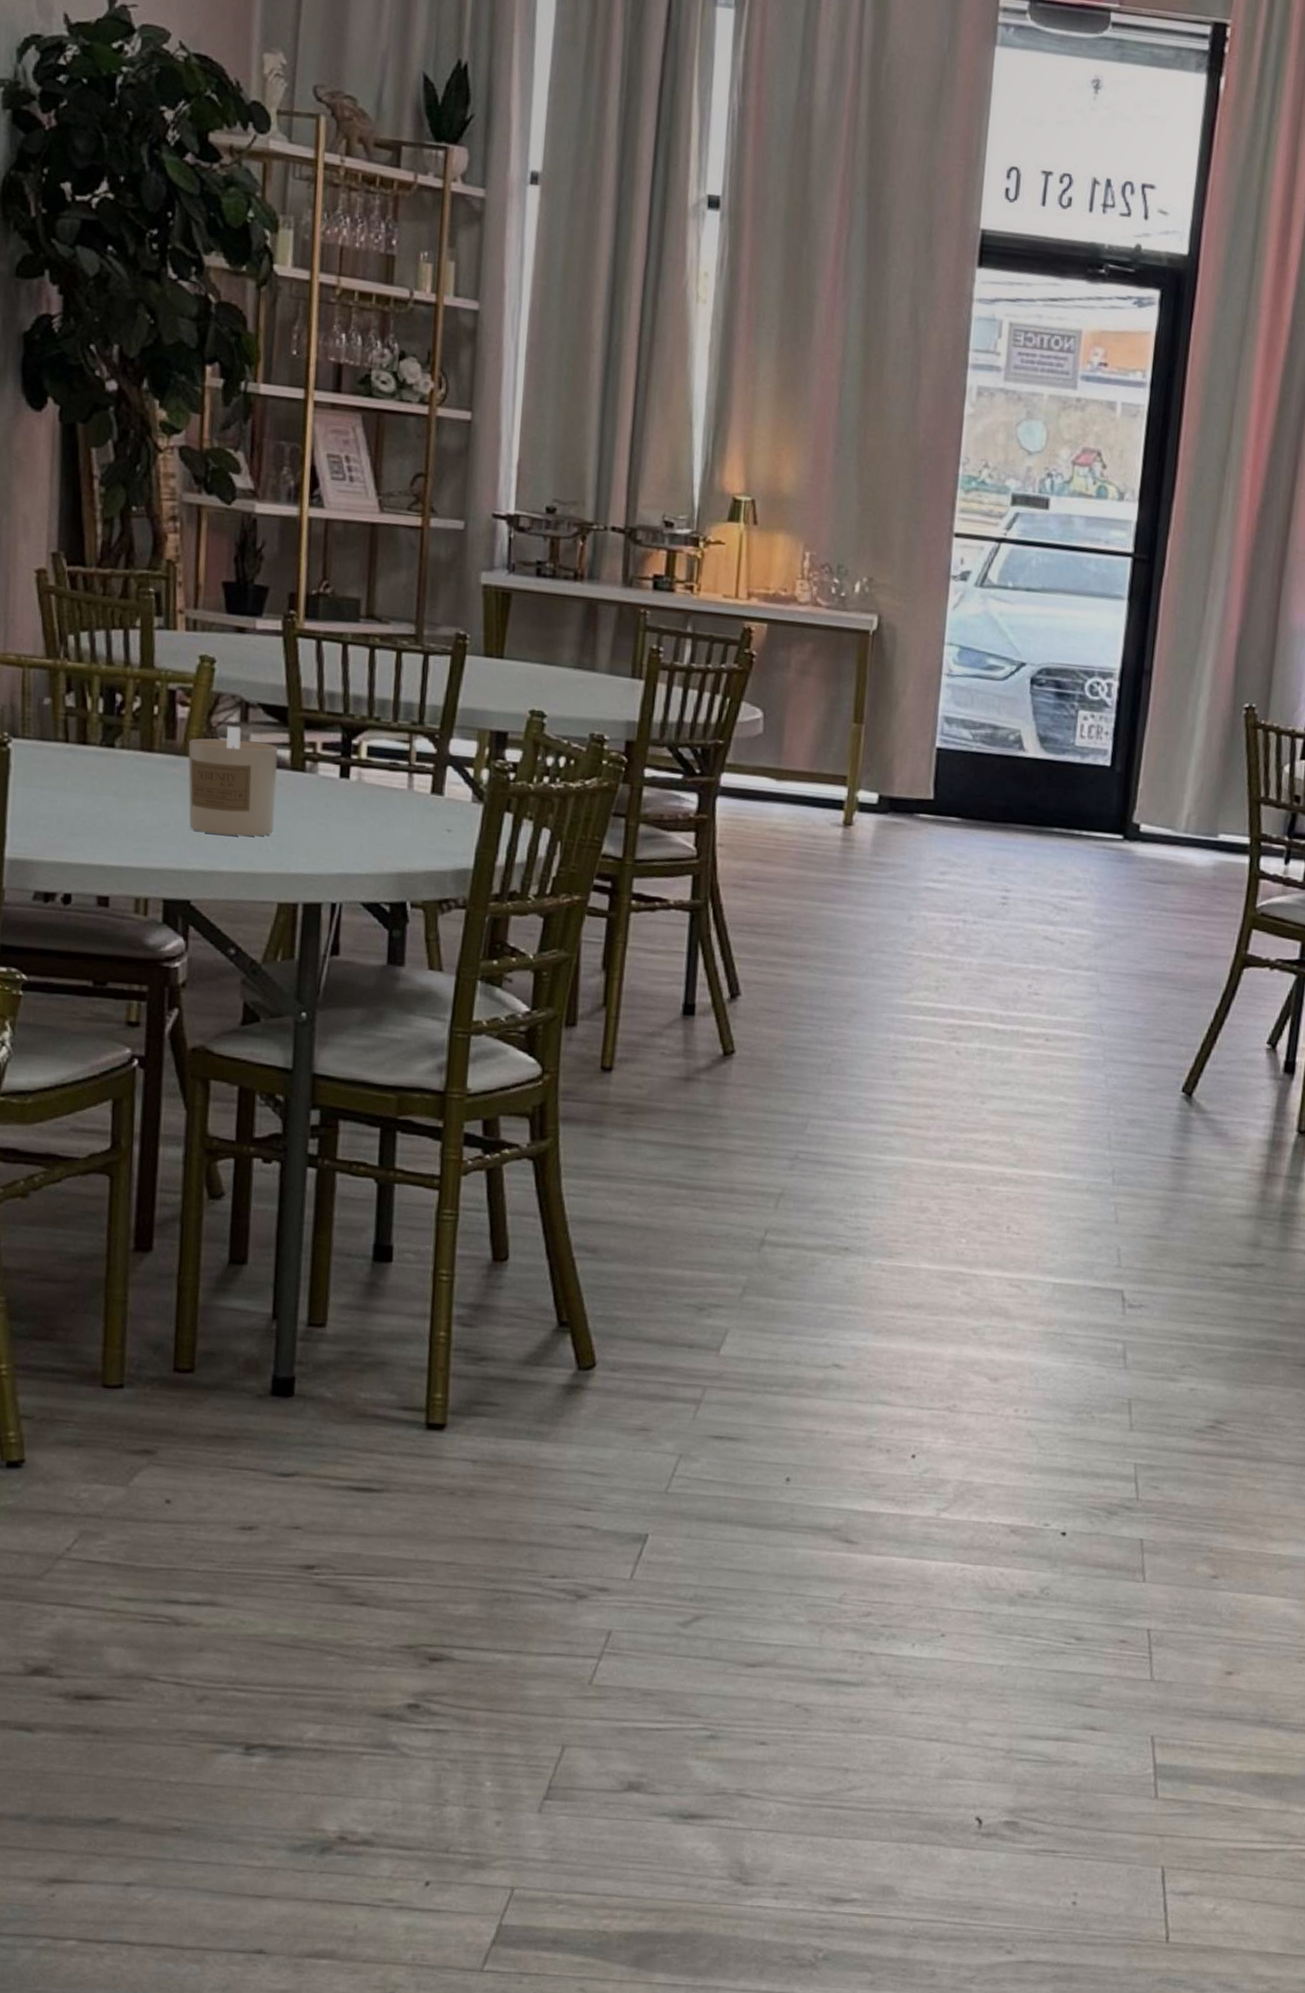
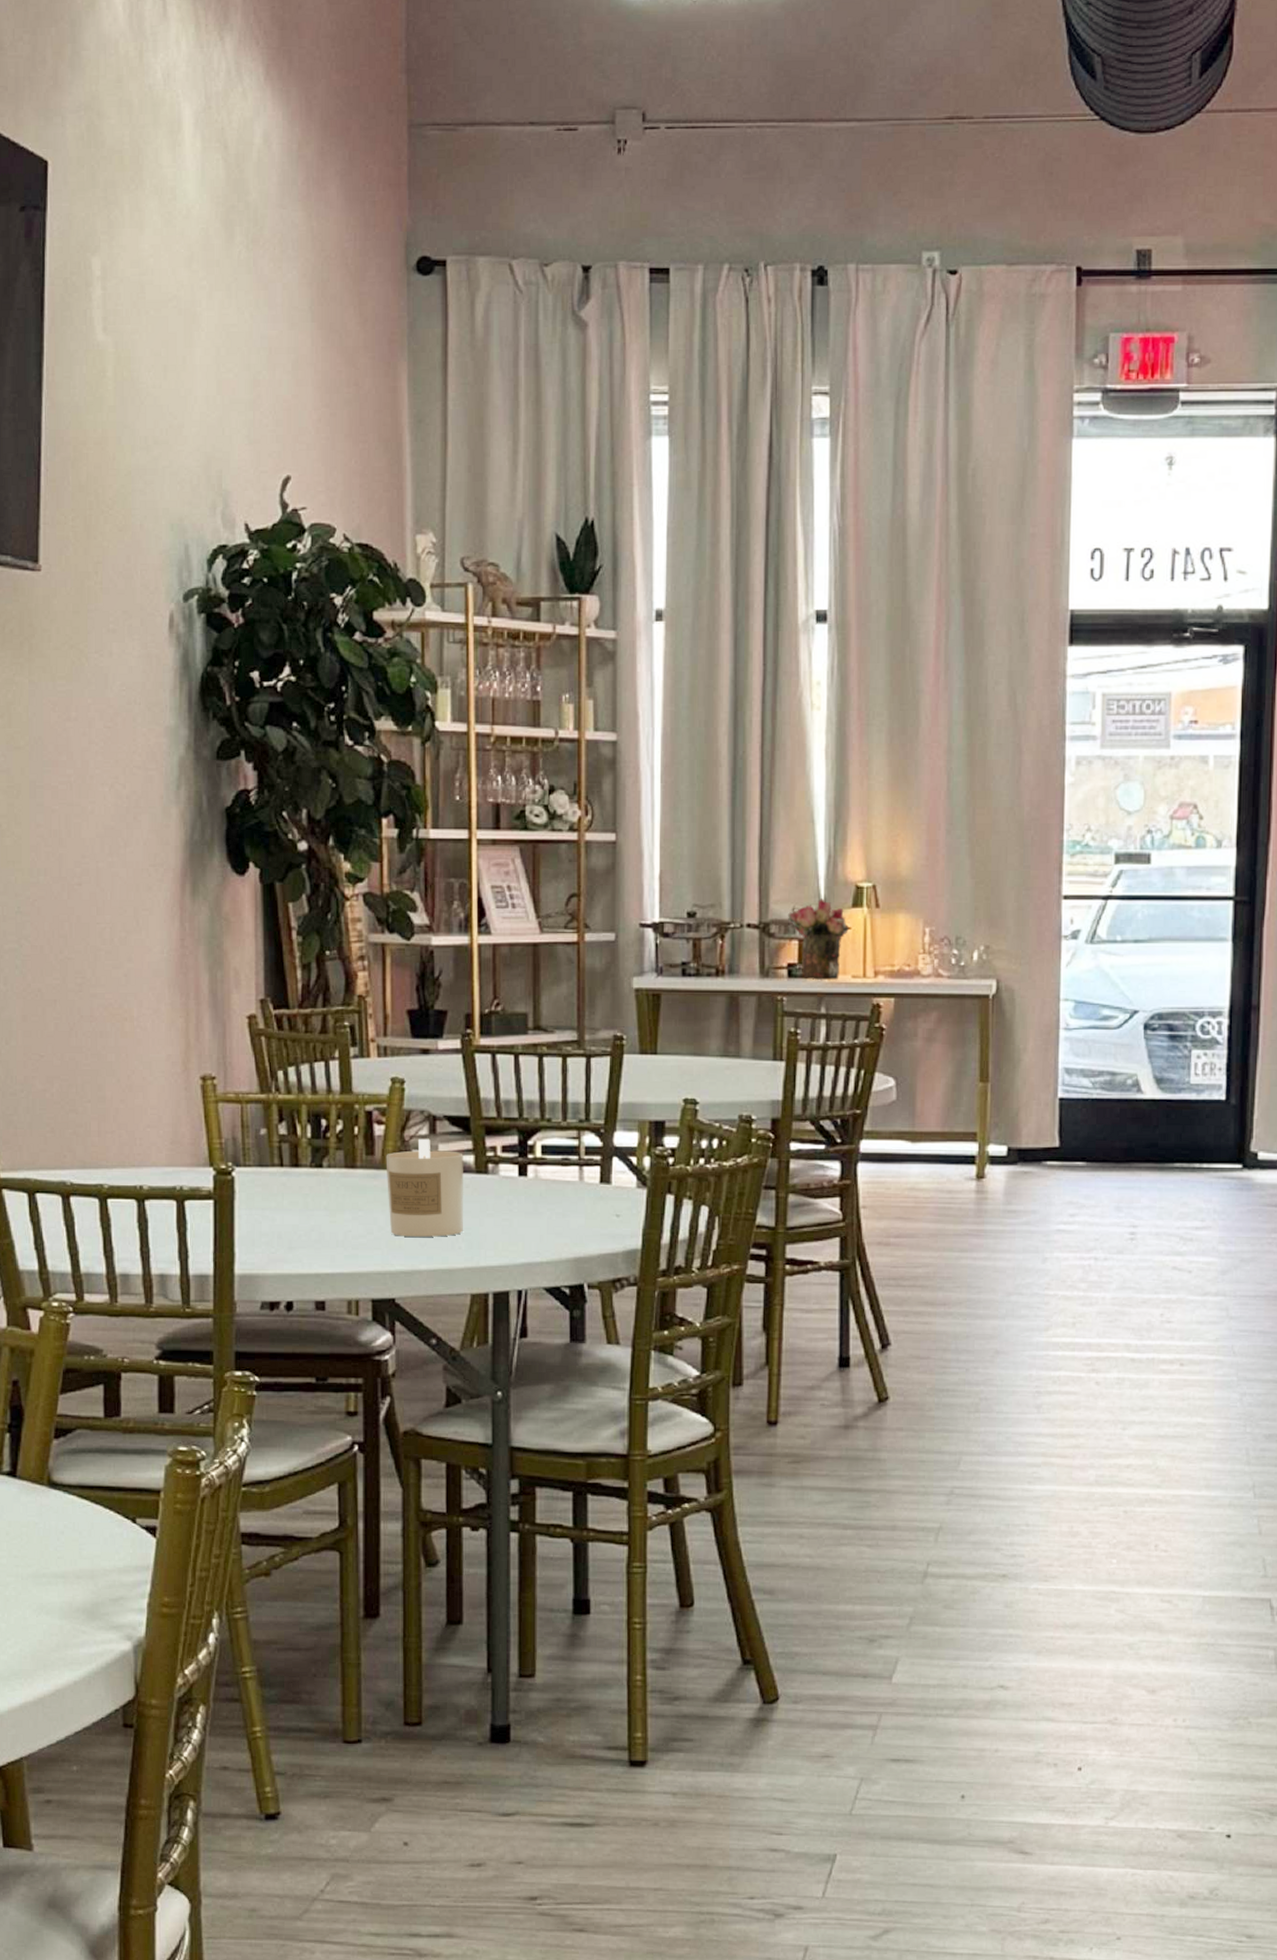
bouquet: none [656,508,724,598] -> present [787,898,850,980]

